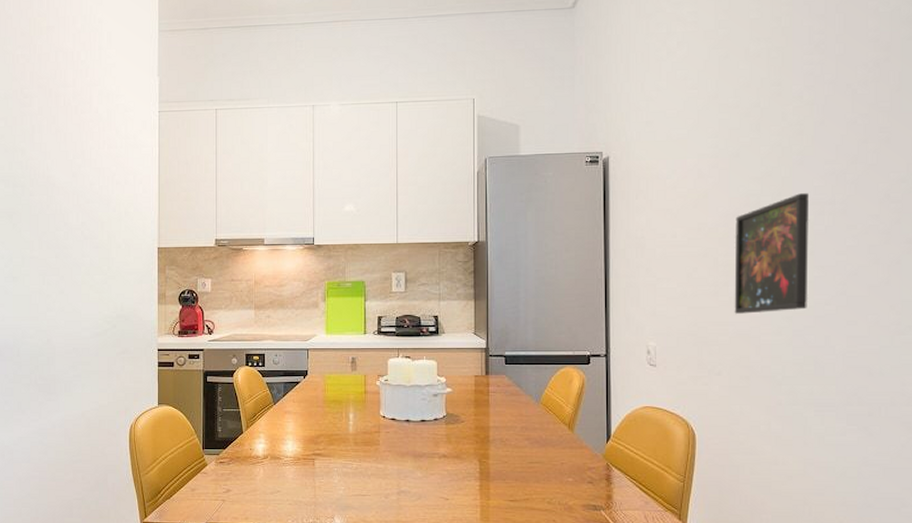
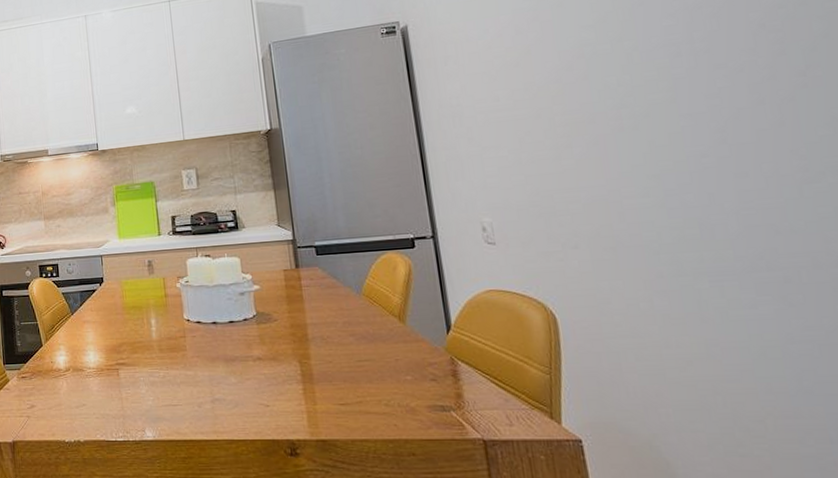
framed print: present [734,193,809,314] -> none [569,35,678,178]

